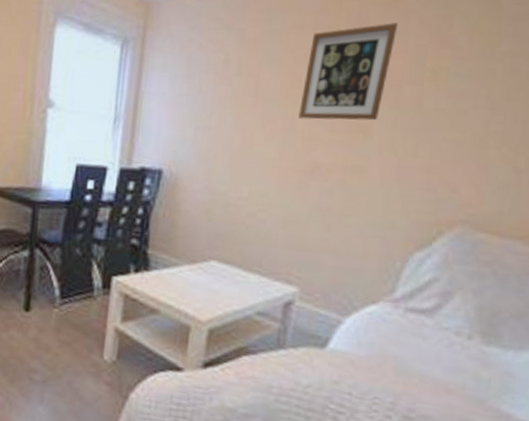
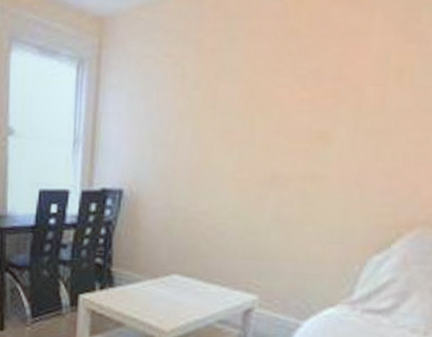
wall art: present [298,23,399,121] -> none [257,20,363,129]

